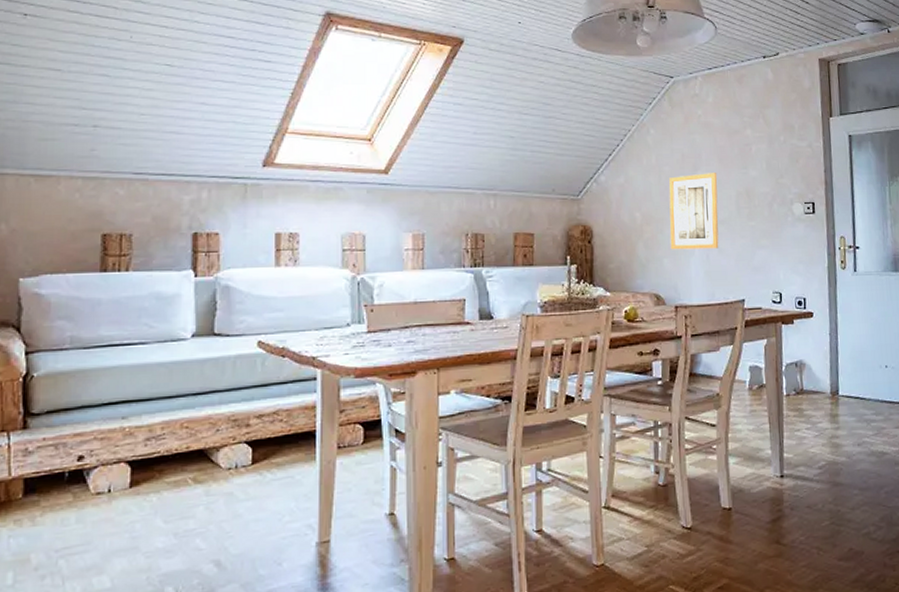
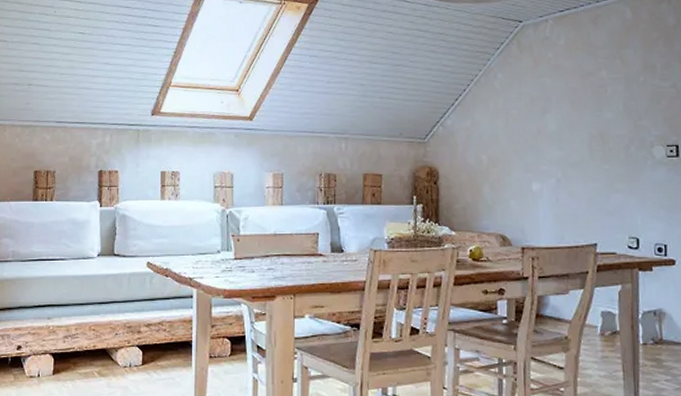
wall art: present [668,173,719,250] -> none [516,115,569,192]

